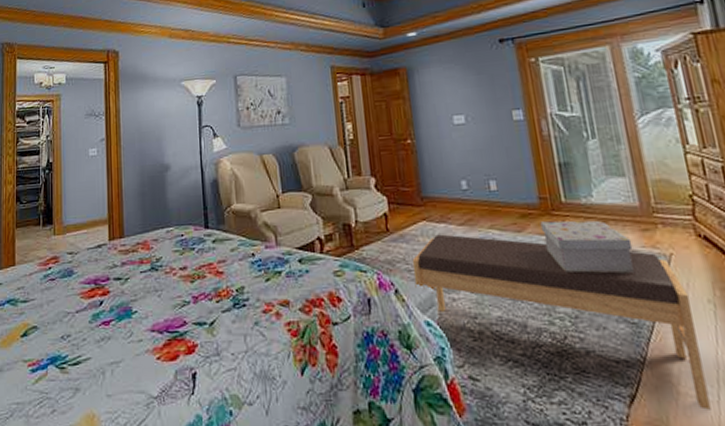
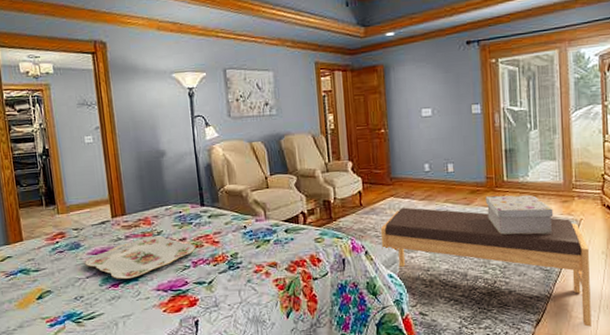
serving tray: none [76,263,196,316] -> present [85,235,195,280]

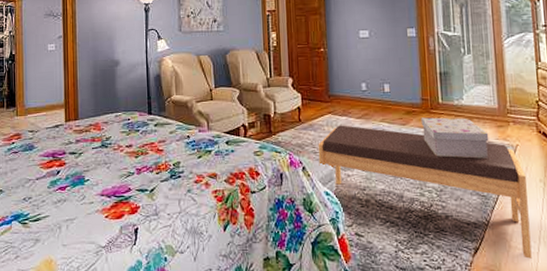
serving tray: present [85,235,195,280] -> none [37,141,140,183]

